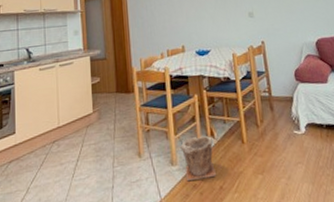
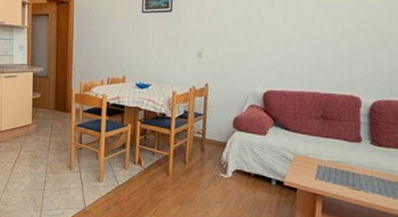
plant pot: present [180,135,216,182] -> none [108,161,139,199]

